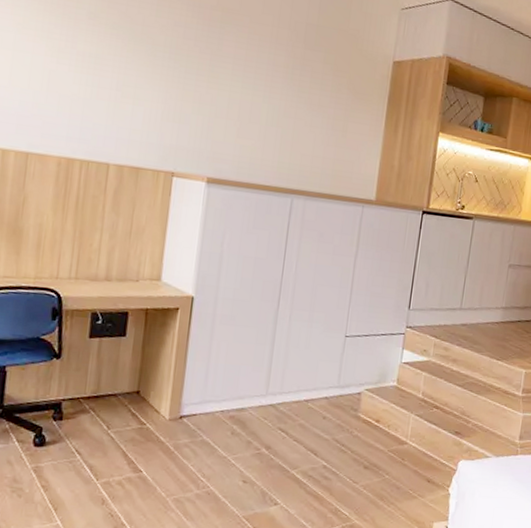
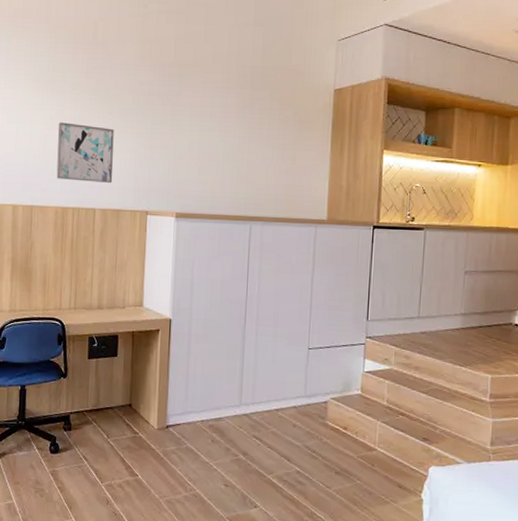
wall art: none [61,56,139,136] -> present [56,122,114,184]

